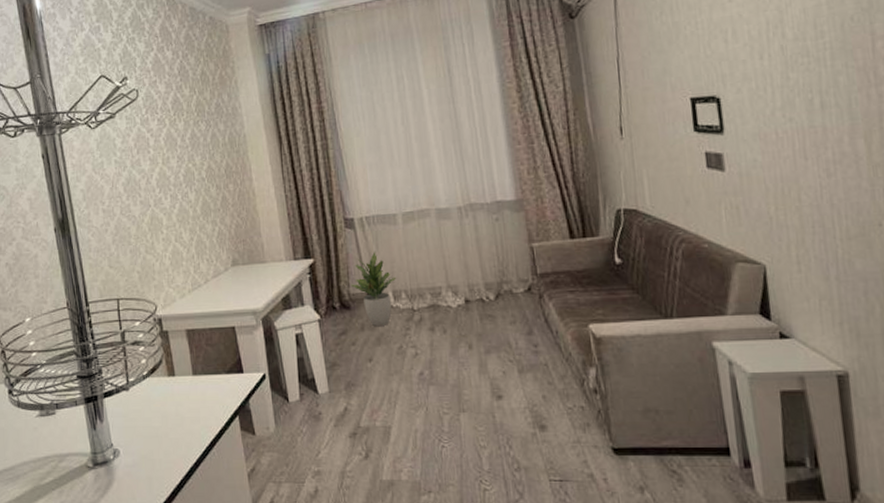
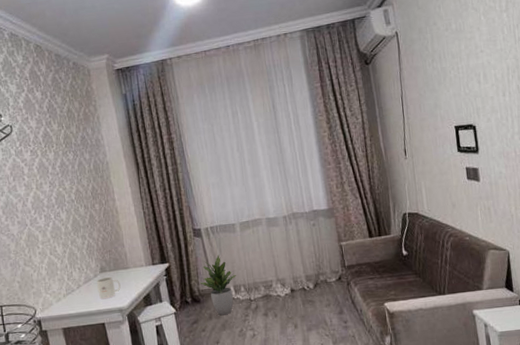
mug: none [227,272,256,299] -> present [97,277,121,300]

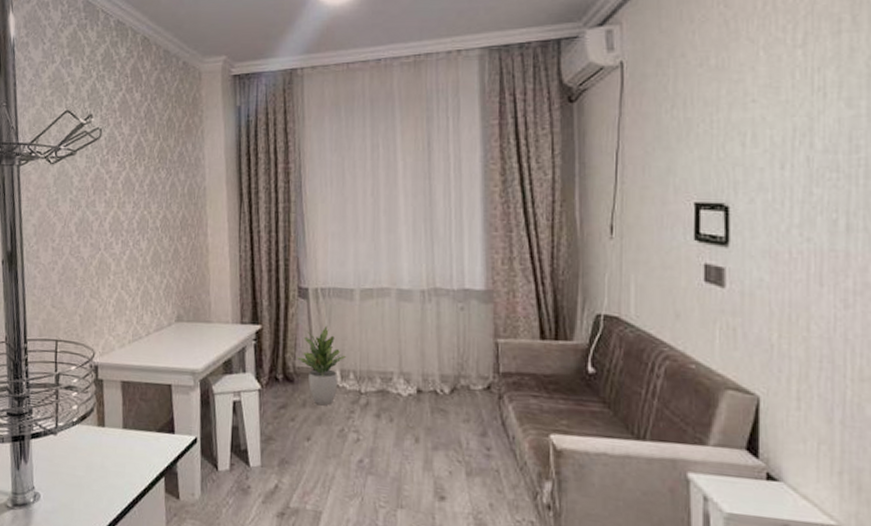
mug: present [97,277,121,300] -> none [169,328,198,356]

